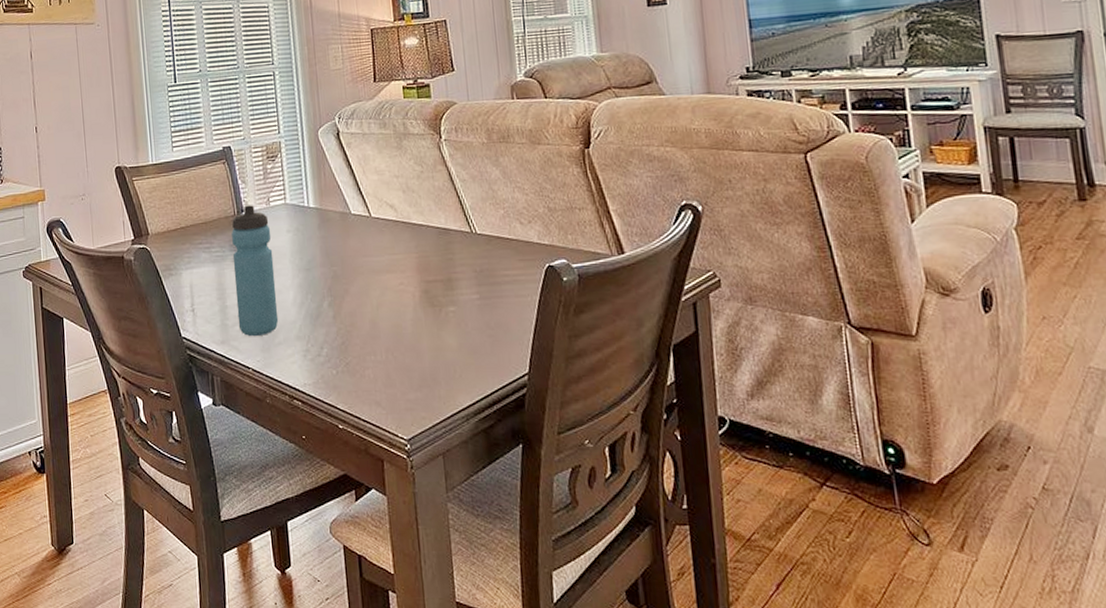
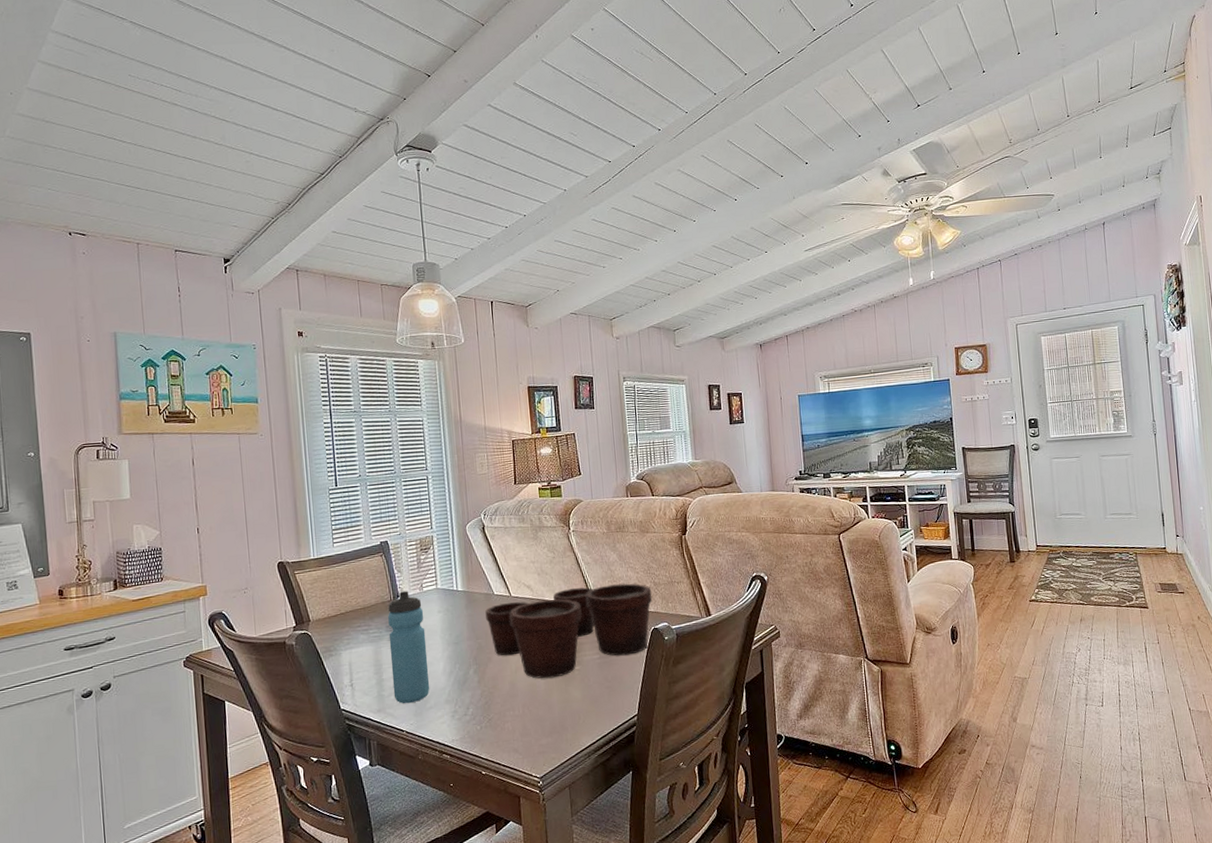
flower pot: none [341,207,547,320] -> present [485,583,653,679]

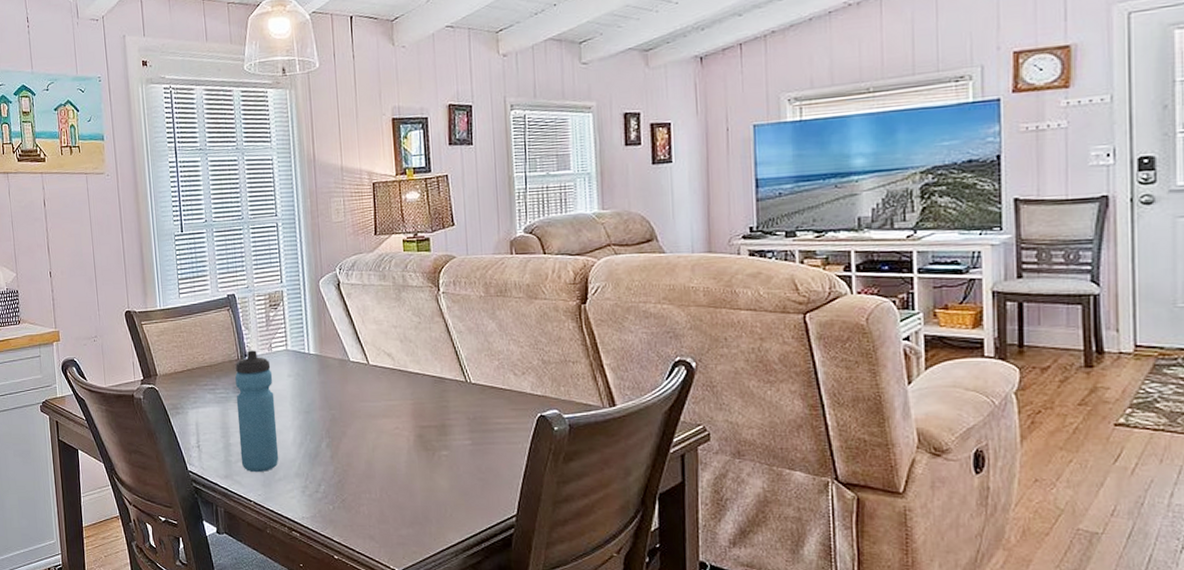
flower pot: present [485,583,653,679] -> none [340,359,540,462]

